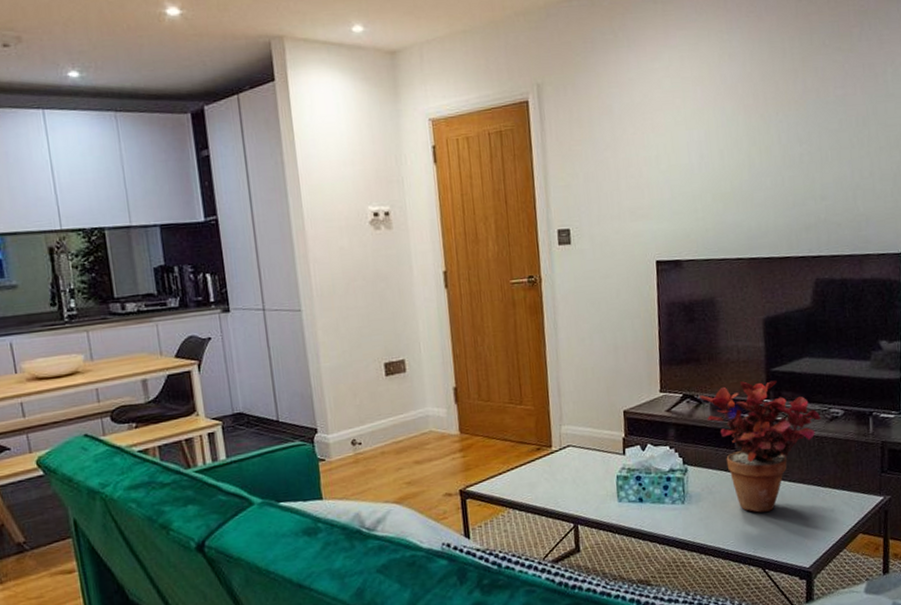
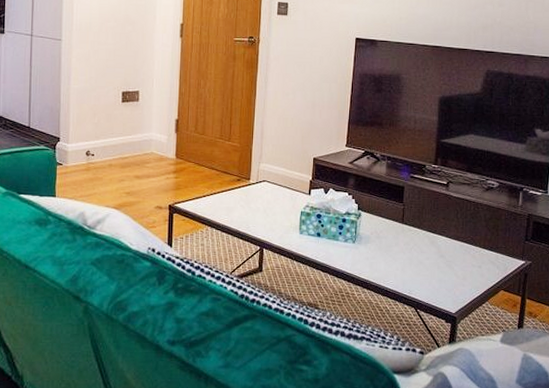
potted plant: present [700,380,822,513] -> none [378,147,479,260]

